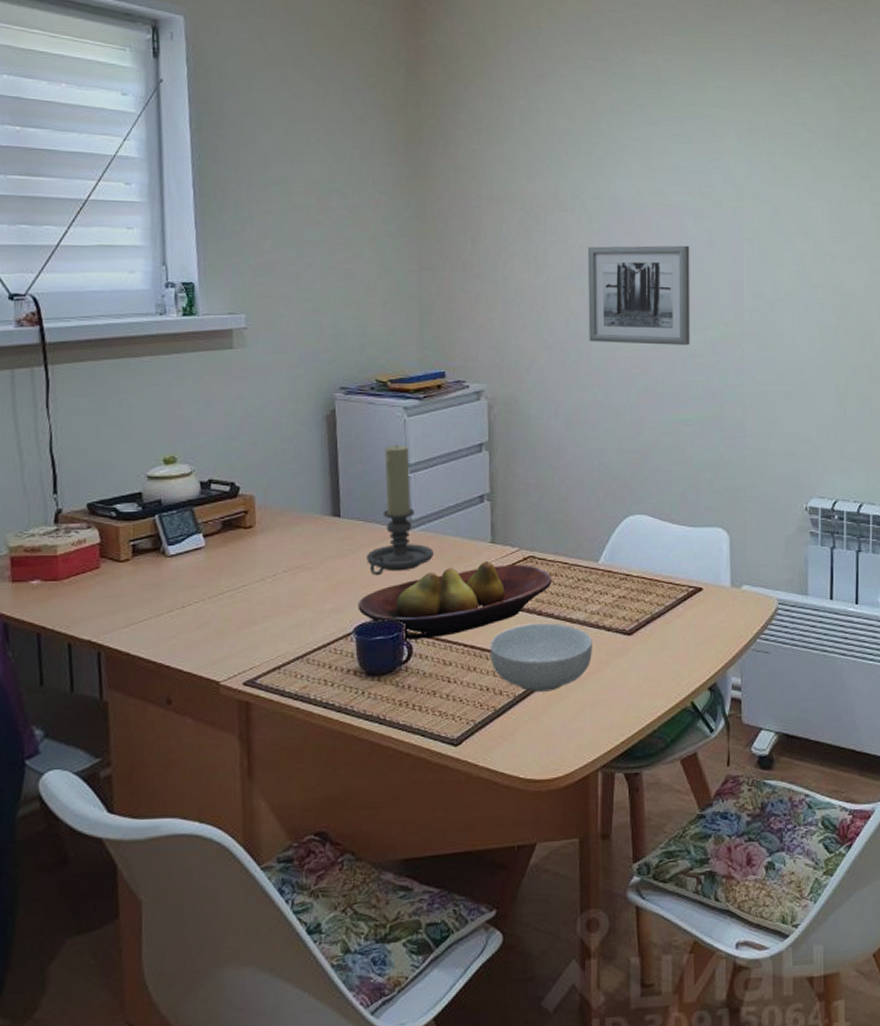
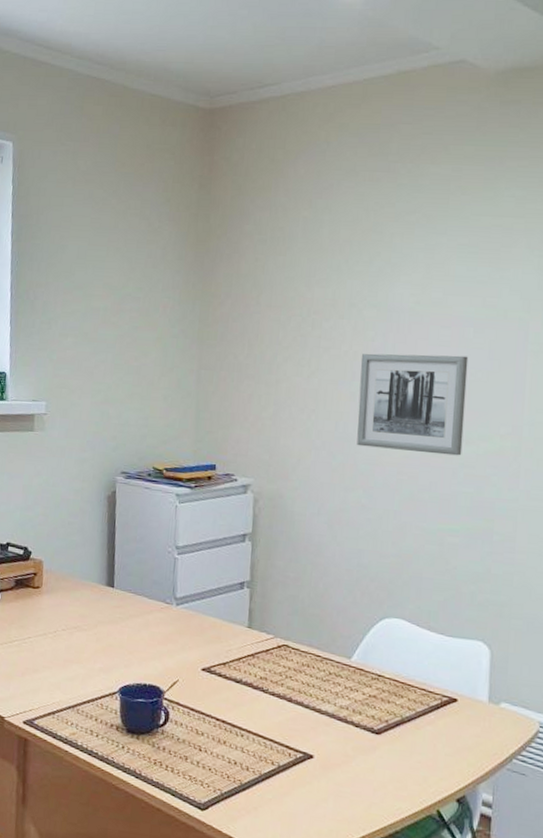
fruit bowl: present [358,560,551,640] -> none [123,643,303,708]
candle holder: present [365,445,433,576] -> none [133,528,194,644]
cereal bowl: present [490,622,592,692] -> none [239,708,340,776]

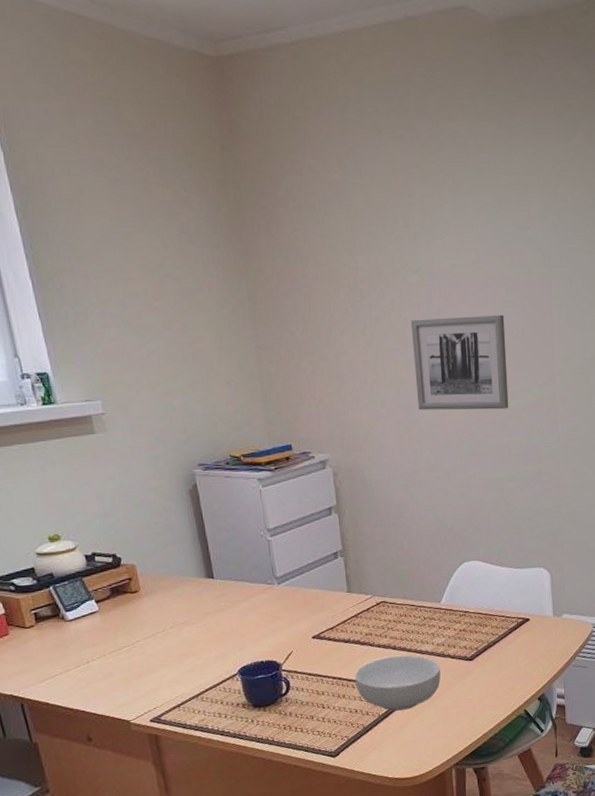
cereal bowl: none [239,708,340,776] -> present [354,655,441,711]

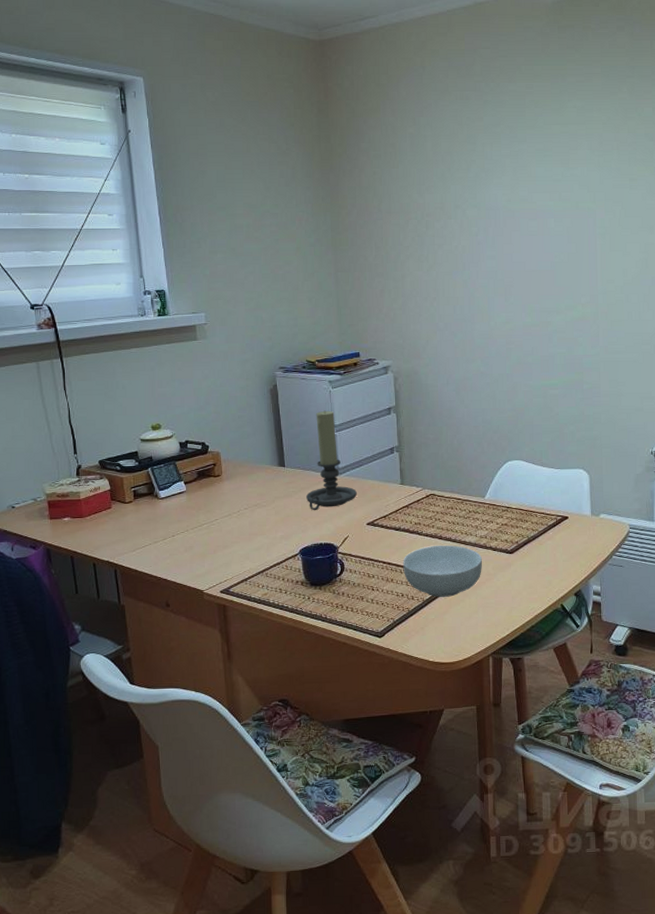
candle holder: none [240,512,299,626] -> present [305,410,357,511]
wall art: present [410,315,509,410] -> none [468,242,554,325]

